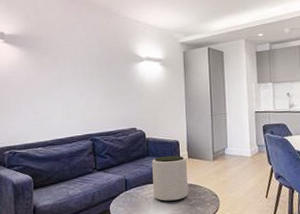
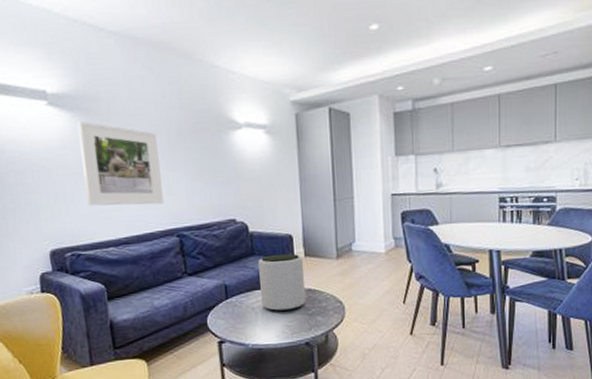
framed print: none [23,54,82,116] -> present [77,120,164,206]

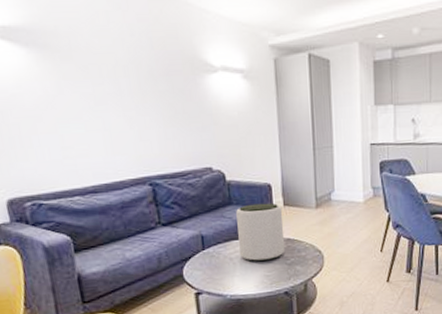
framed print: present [77,120,164,206] -> none [33,57,134,152]

